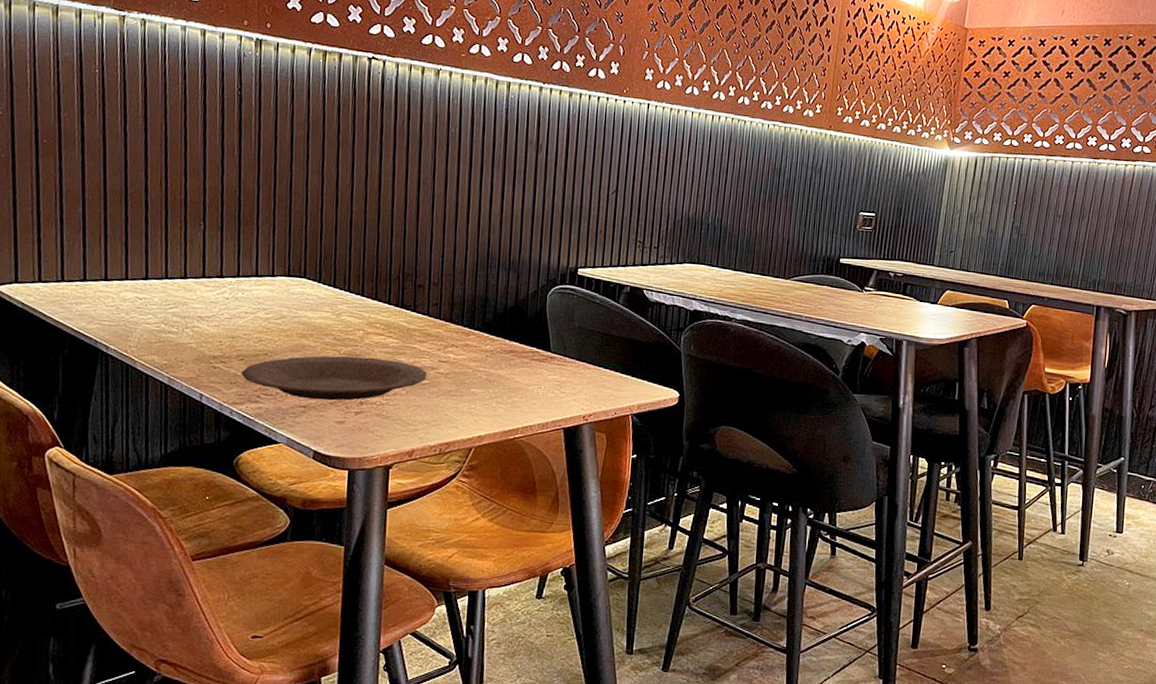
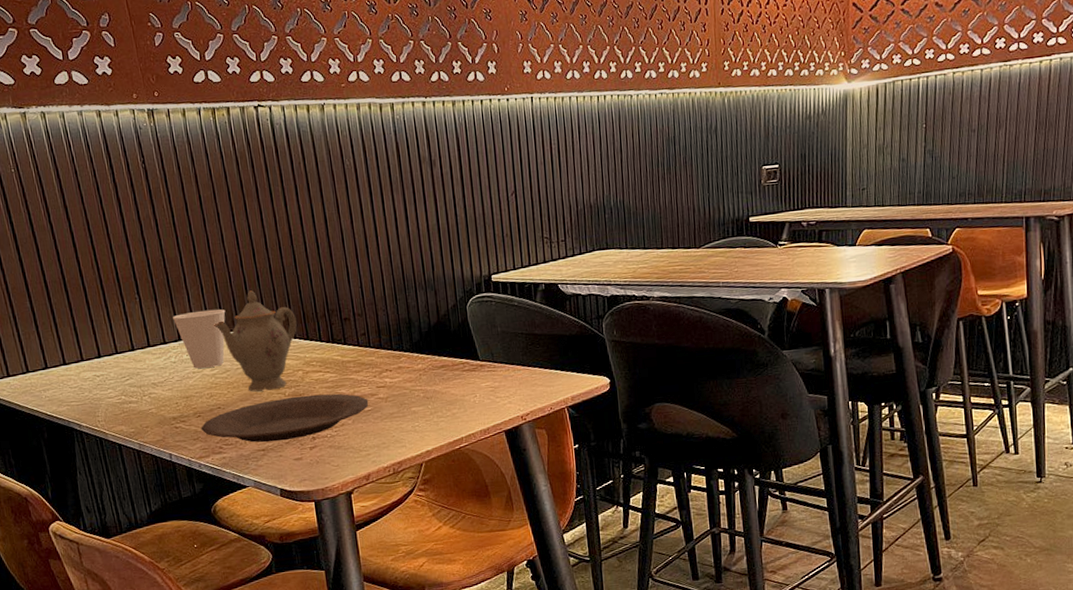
cup: none [236,249,295,311] -> present [173,309,226,369]
teapot: none [279,239,368,346] -> present [214,290,297,392]

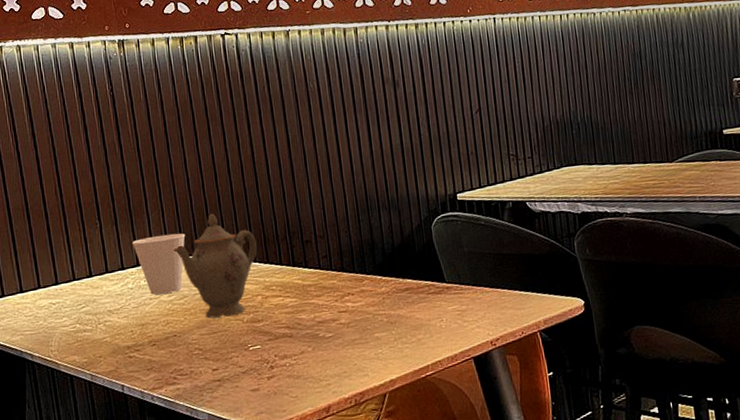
plate: present [201,393,369,443] -> none [155,319,330,373]

